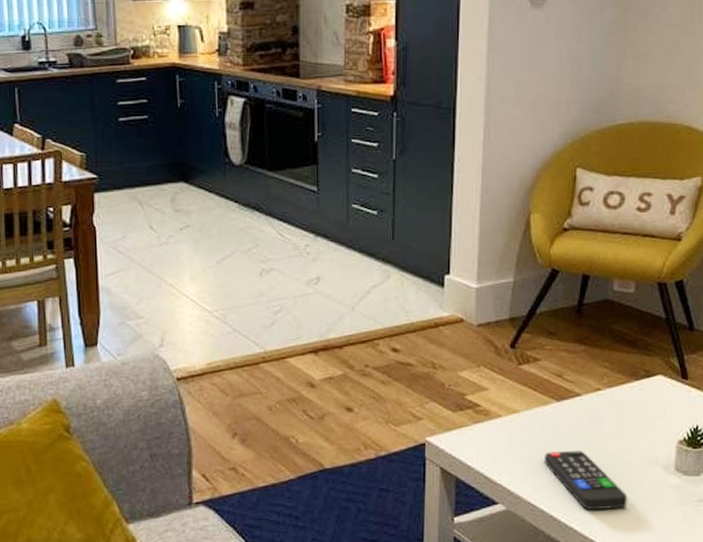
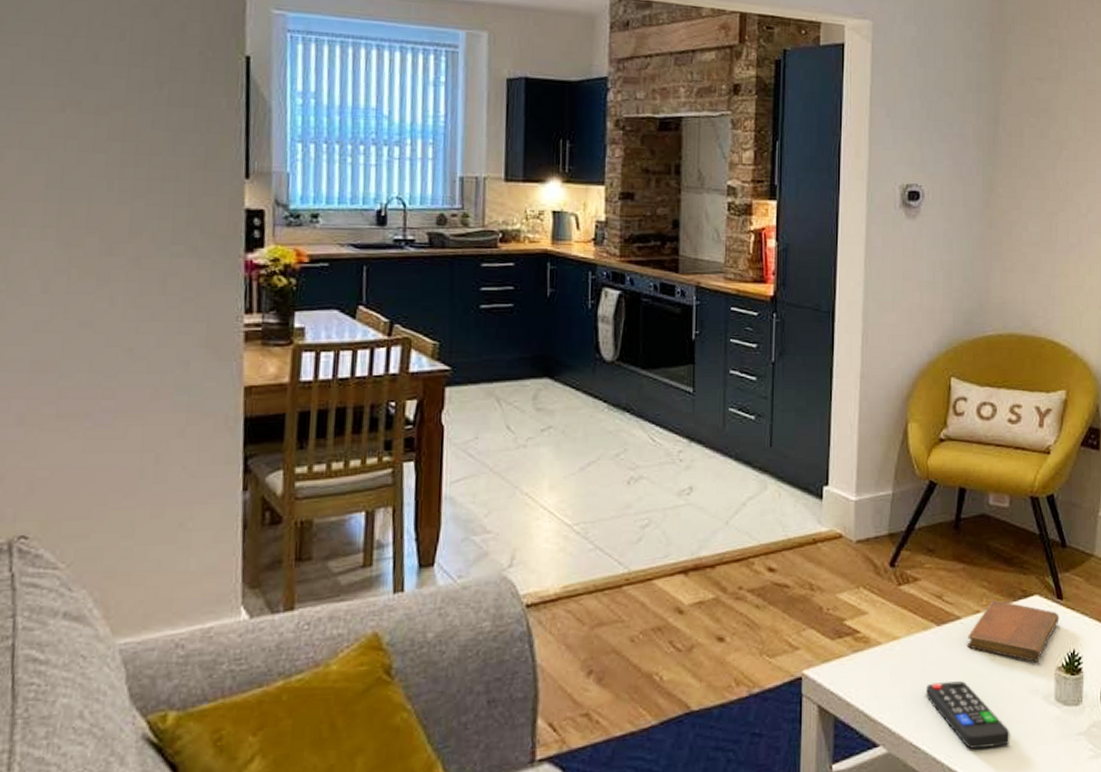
notebook: none [586,378,683,436] -> present [967,599,1059,662]

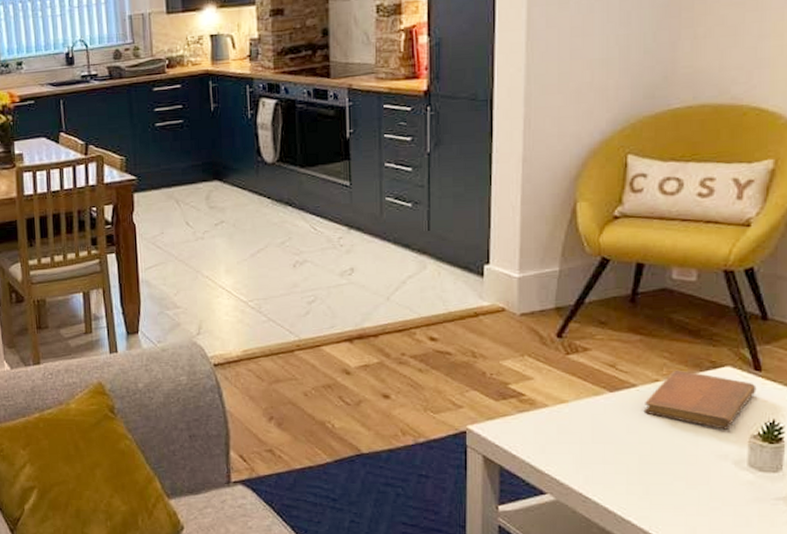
remote control: present [925,681,1010,749] -> none [596,443,693,503]

